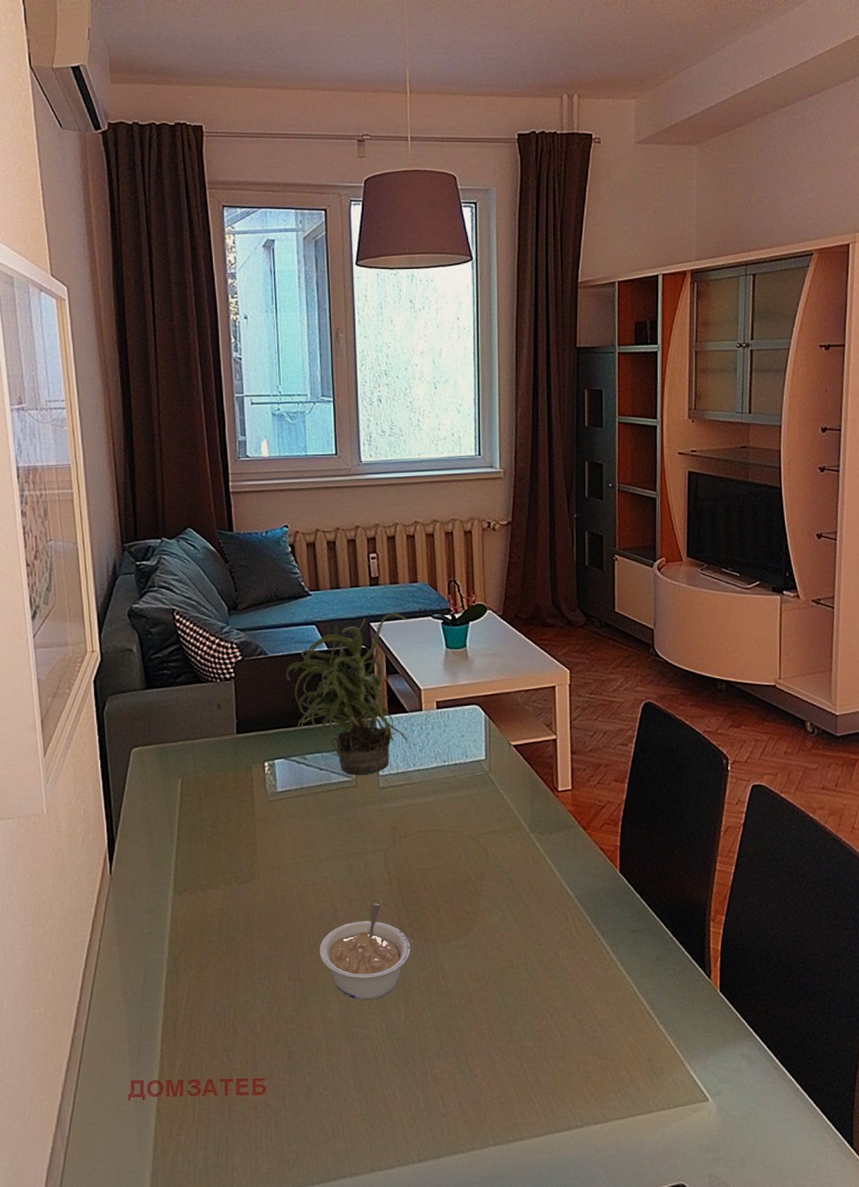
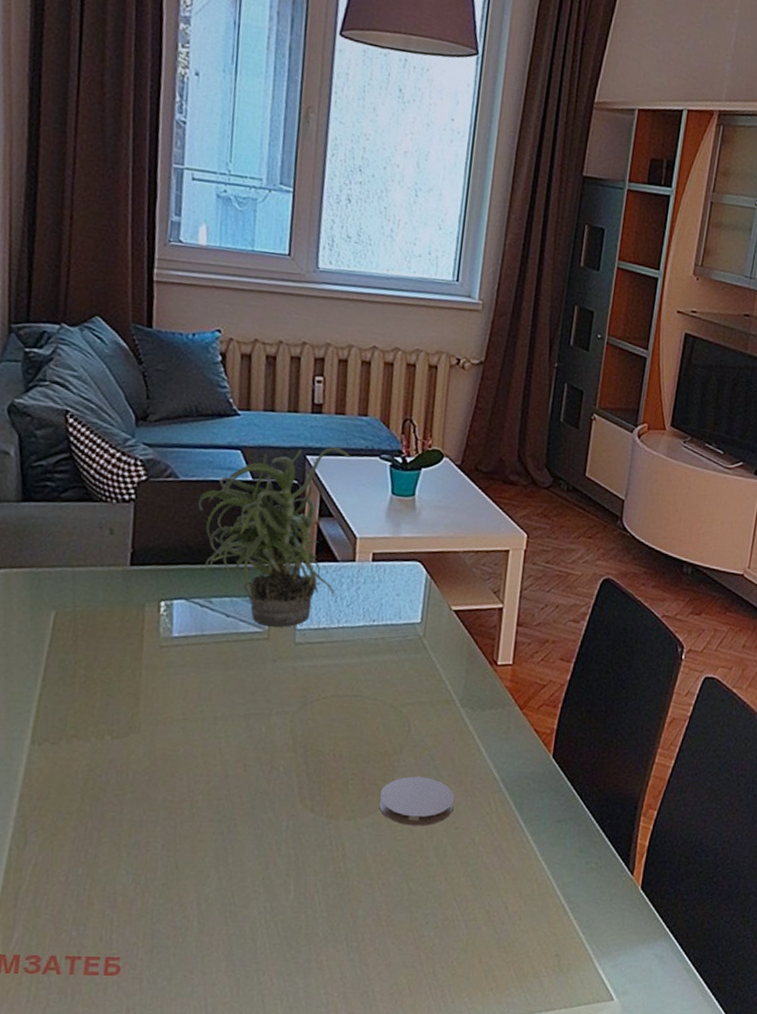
legume: present [319,904,411,1001] -> none [201,772,310,878]
coaster: none [468,899,536,945] -> present [378,776,455,826]

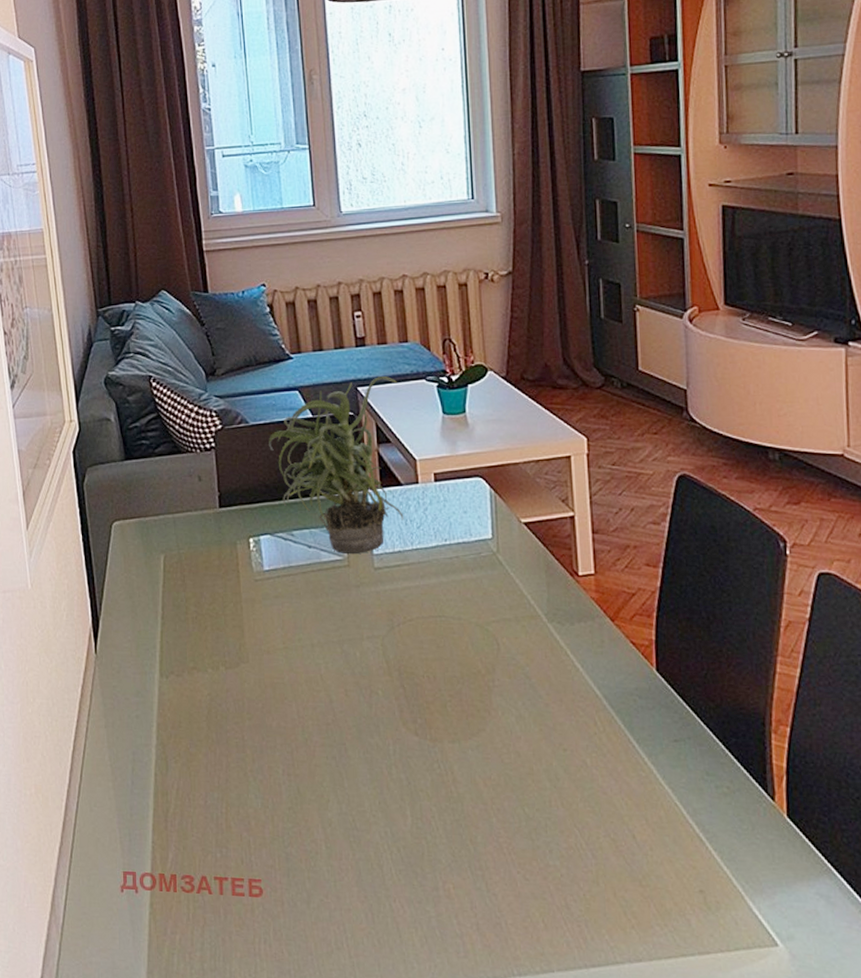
coaster: present [378,776,455,826] -> none [479,696,558,748]

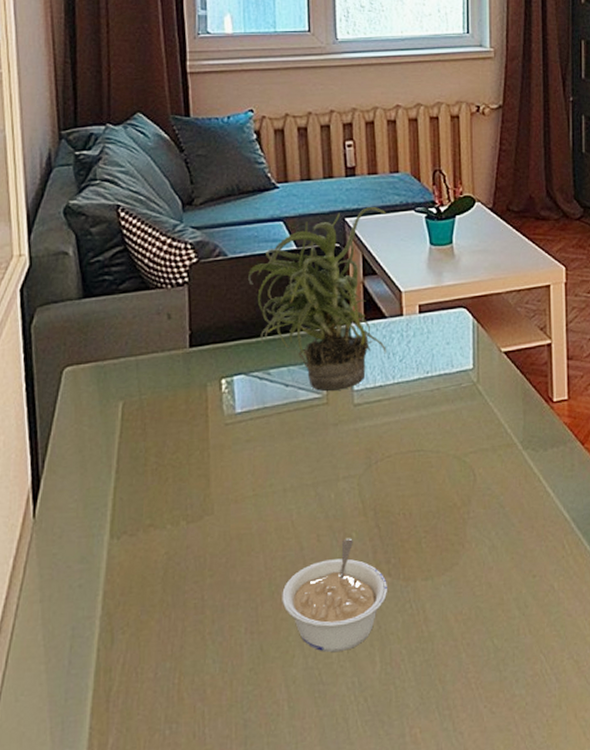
legume: none [315,696,416,802] -> present [282,539,388,653]

